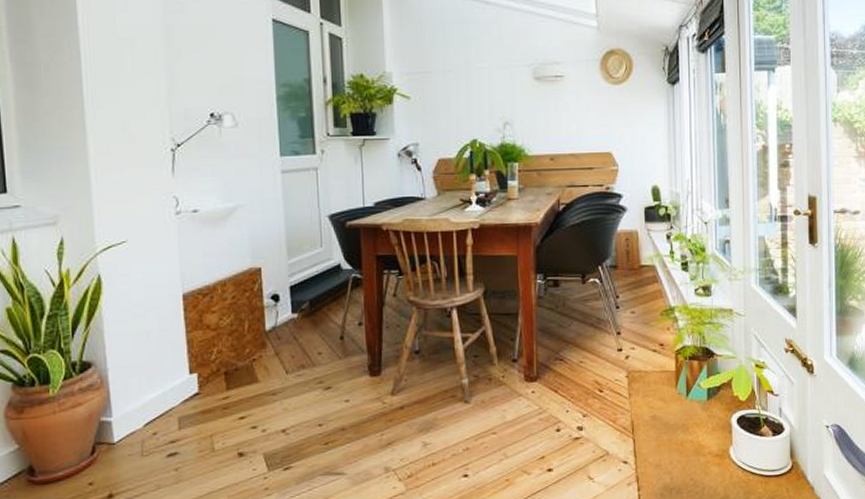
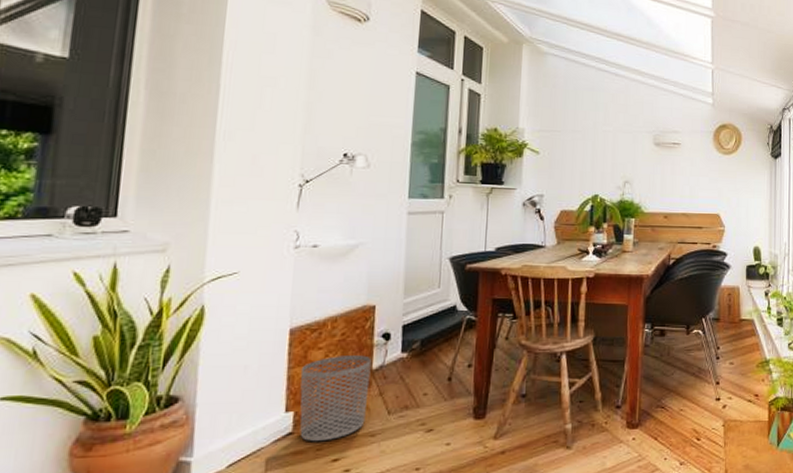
waste bin: none [198,317,265,401] -> present [300,355,372,442]

